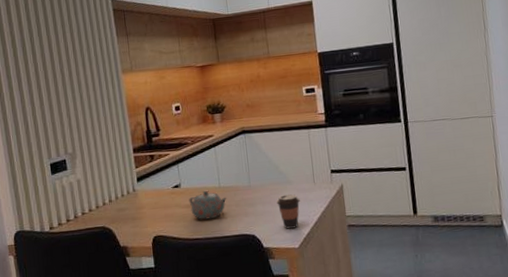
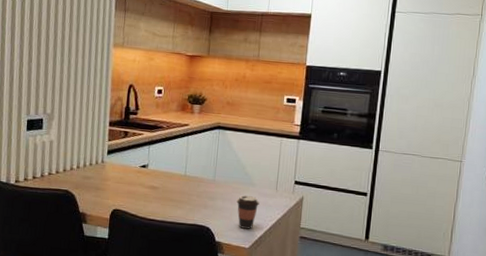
teapot: present [189,190,227,220] -> none [153,175,190,204]

